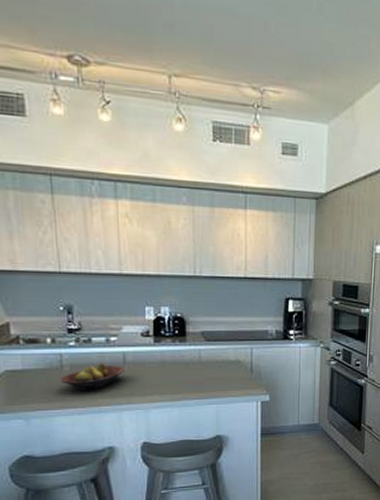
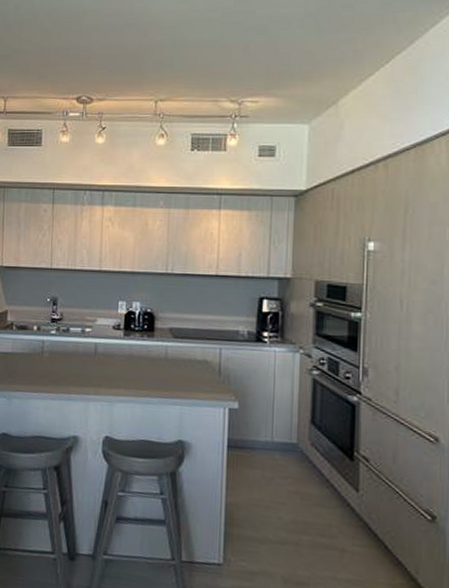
fruit bowl: present [59,363,125,391] -> none [39,352,95,378]

